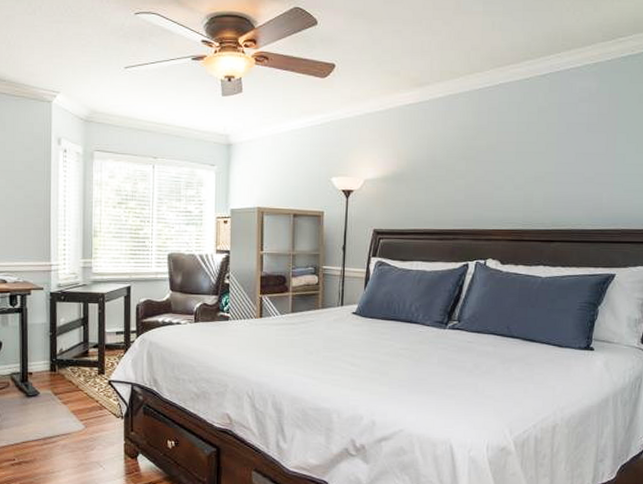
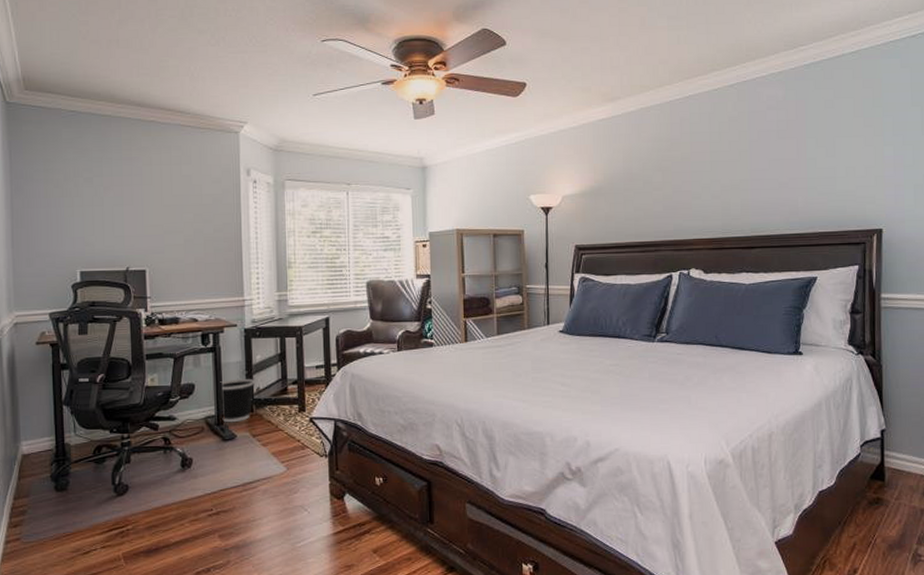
wastebasket: none [25,339,58,381] -> present [220,378,255,423]

